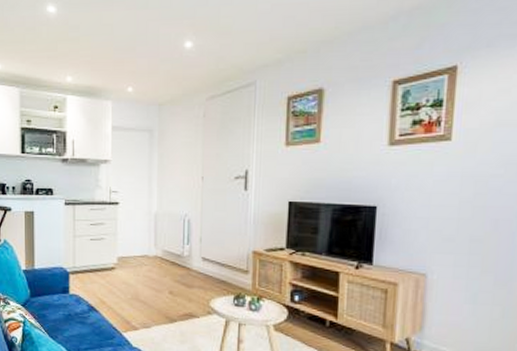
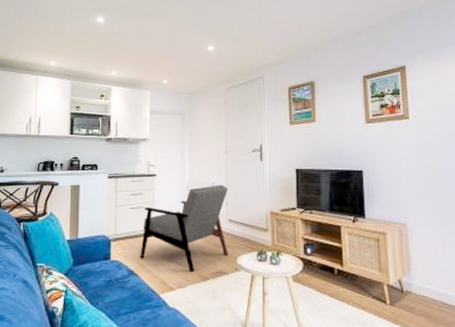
armchair: none [101,217,204,312] -> present [140,184,229,271]

